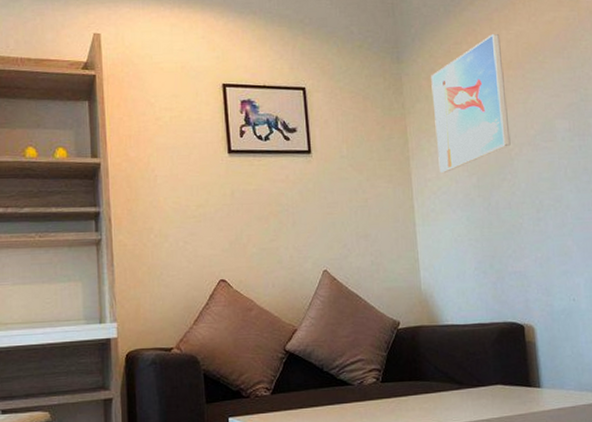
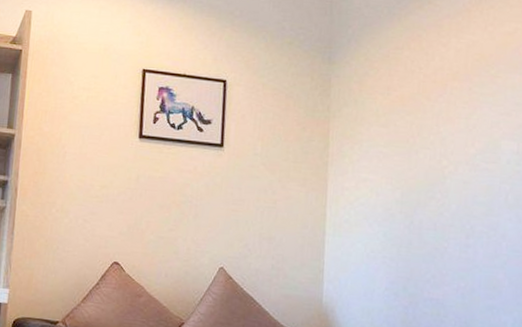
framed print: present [431,33,511,173] -> none [359,41,448,183]

